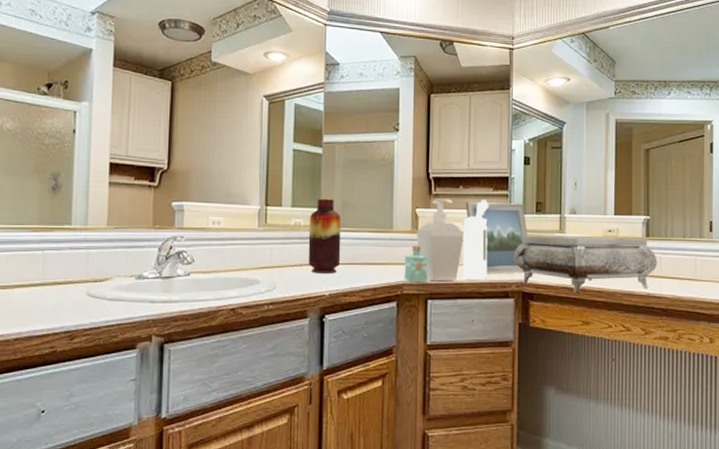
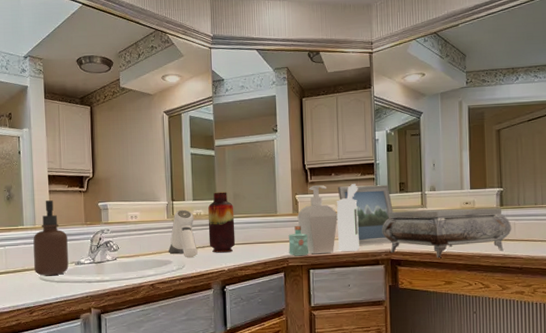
soap dispenser: none [81,195,128,292] -> present [33,200,69,276]
hair dryer: none [256,217,293,278] -> present [168,209,198,258]

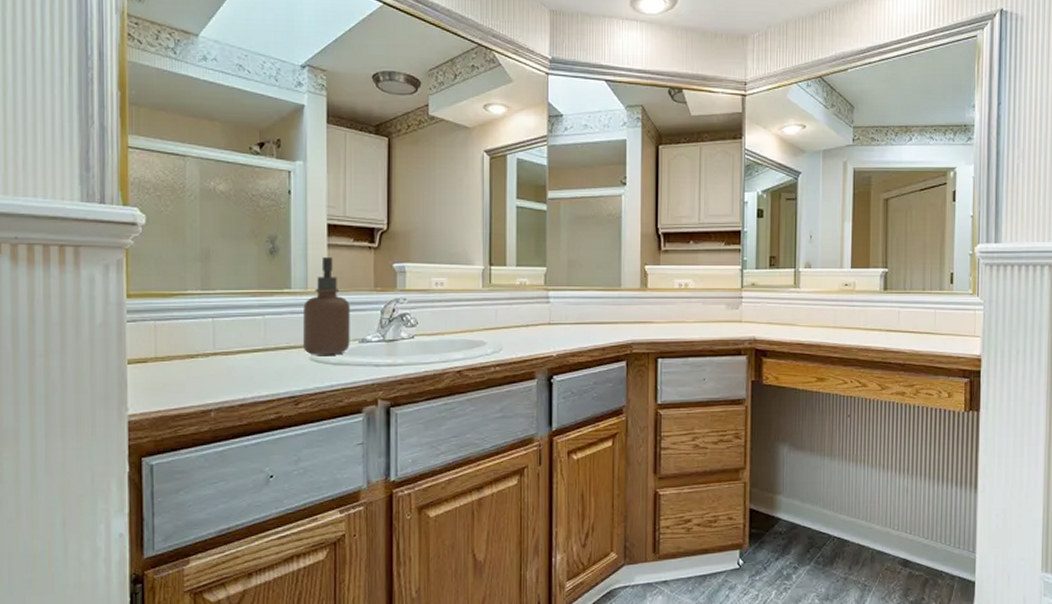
hair dryer: present [168,209,198,258] -> none [481,277,519,339]
vase: present [207,192,236,253] -> none [534,257,568,334]
perfume: present [288,225,309,256] -> none [633,303,658,341]
soap bottle: present [297,185,338,255] -> none [645,255,694,340]
tissue box: present [336,184,359,252] -> none [693,255,721,338]
picture frame: present [337,184,393,246] -> none [696,257,761,332]
jewelry box: present [382,208,512,259] -> none [746,291,896,350]

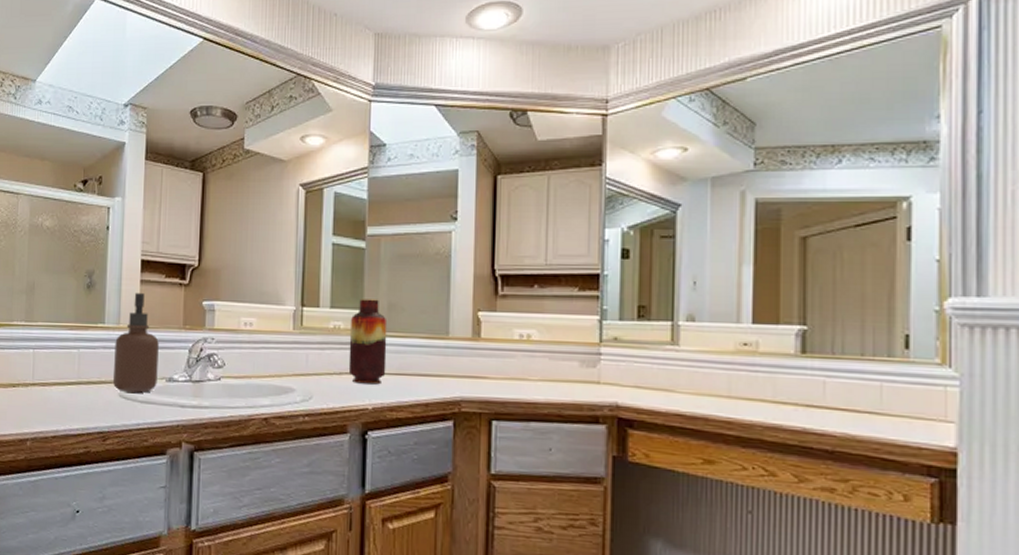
vase: none [534,257,568,334] -> present [348,299,388,385]

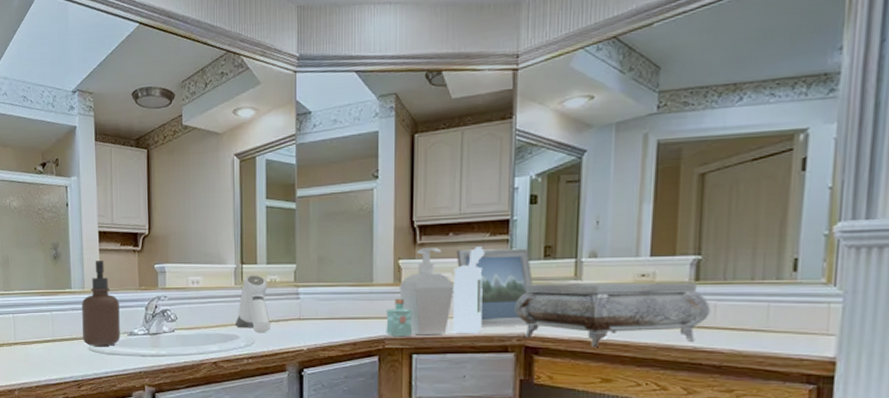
hair dryer: none [290,319,332,388] -> present [234,275,270,334]
vase: present [348,299,388,385] -> none [284,254,318,329]
perfume: none [462,355,493,400] -> present [386,298,413,337]
soap bottle: none [478,300,539,400] -> present [399,248,454,336]
tissue box: none [536,302,573,401] -> present [451,247,485,335]
picture frame: none [541,304,626,395] -> present [456,248,533,328]
jewelry box: none [606,347,820,424] -> present [515,282,711,348]

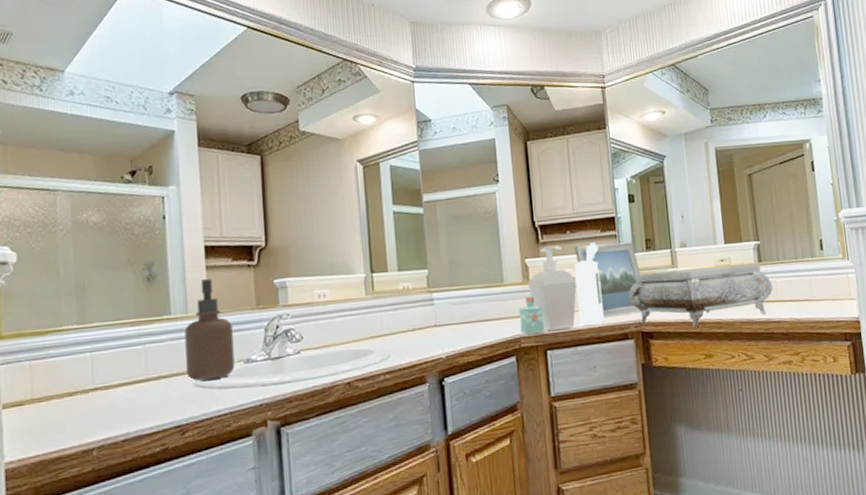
hair dryer: present [234,275,270,334] -> none [368,283,407,346]

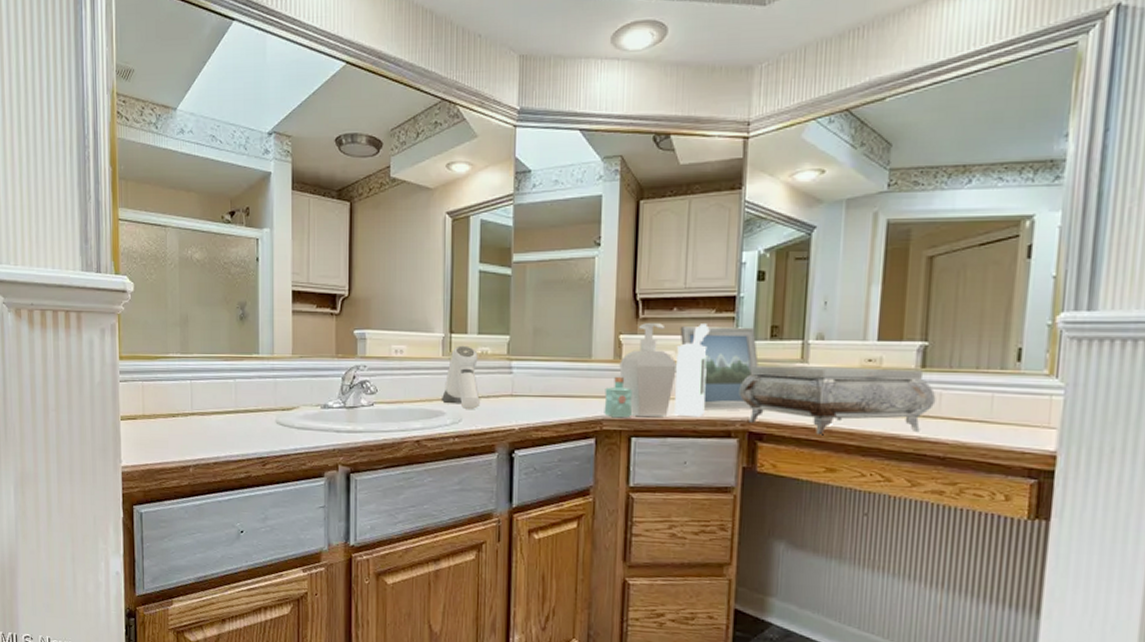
soap dispenser: present [184,279,235,382] -> none [270,323,313,420]
hair dryer: none [368,283,407,346] -> present [441,345,480,410]

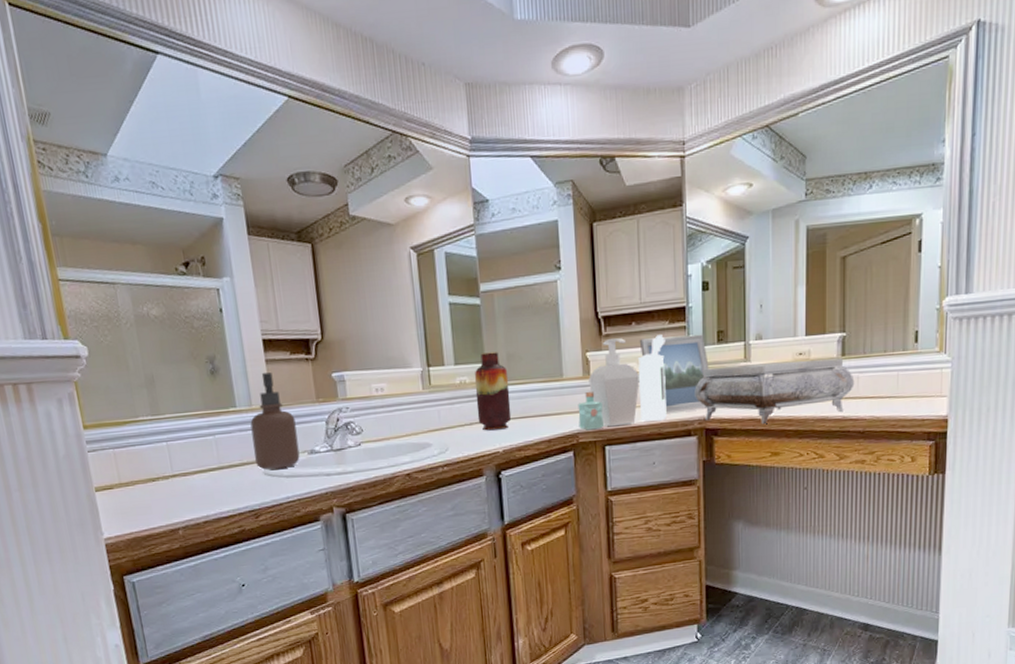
soap dispenser: none [270,323,313,420] -> present [250,372,300,471]
hair dryer: present [441,345,480,410] -> none [426,377,464,439]
vase: none [496,325,533,406] -> present [474,352,512,431]

